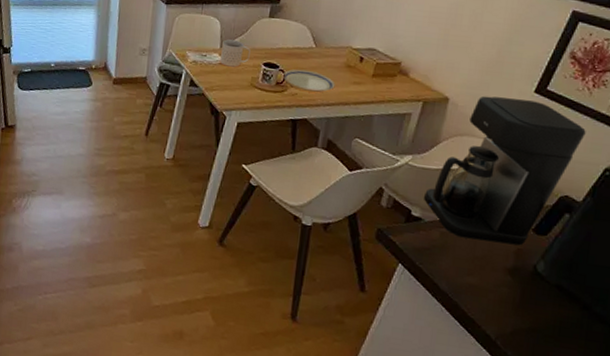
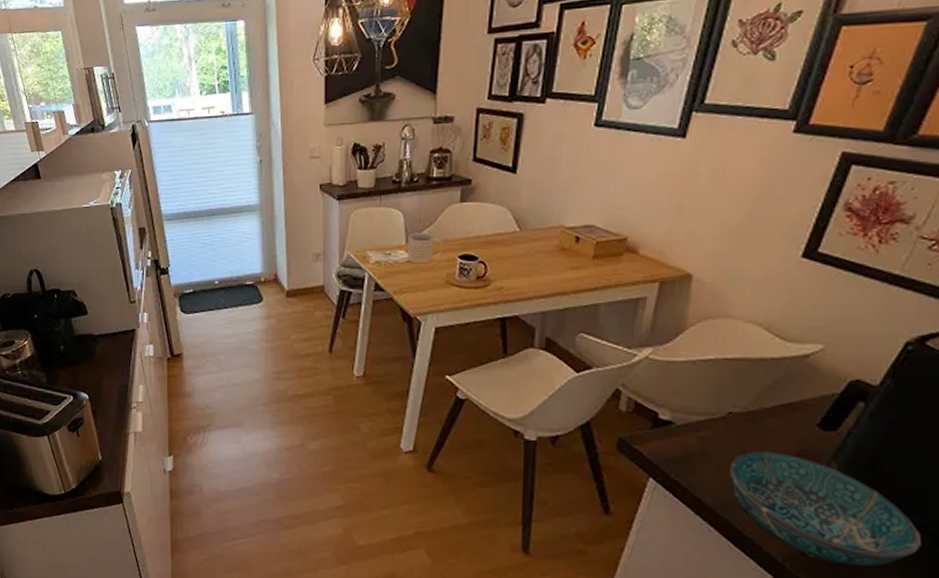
plate: present [282,69,335,93] -> none [483,258,548,284]
coffee maker: present [423,95,586,246] -> none [671,267,875,446]
bowl: none [461,248,601,347] -> present [728,451,923,567]

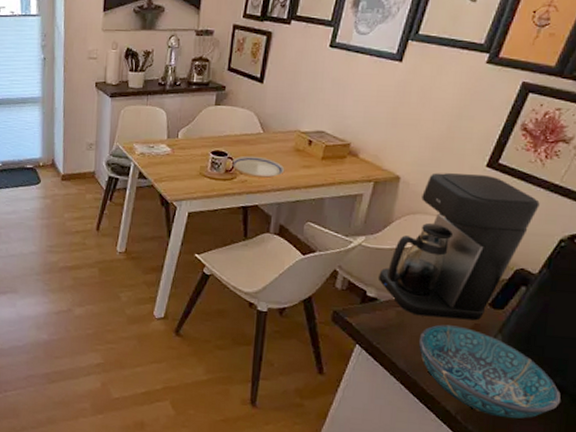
mug: present [406,233,442,264] -> none [167,130,198,157]
plate: none [483,258,548,284] -> present [231,155,285,179]
coffee maker: none [671,267,875,446] -> present [377,172,540,321]

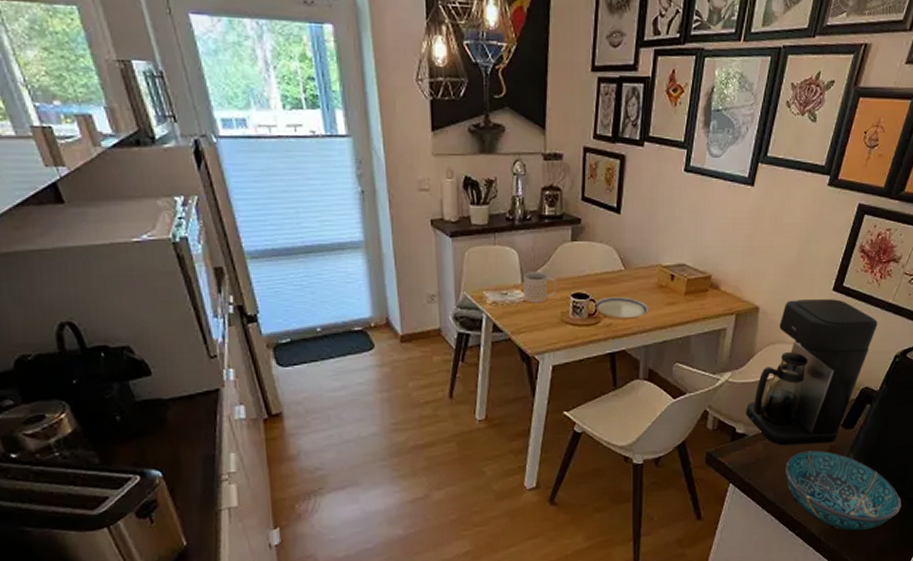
mug: none [167,130,198,157] -> present [522,272,556,303]

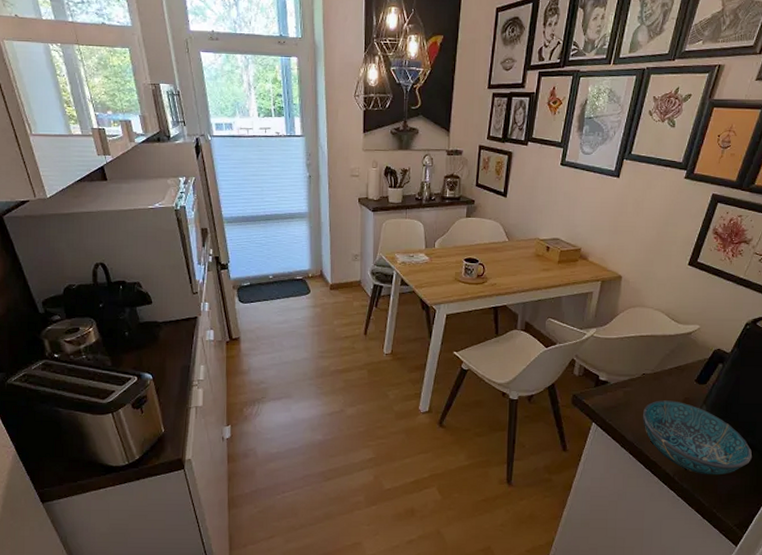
mug: present [522,272,556,303] -> none [425,240,452,265]
plate: present [593,296,649,321] -> none [482,261,528,282]
coffee maker: present [745,299,878,446] -> none [607,271,730,395]

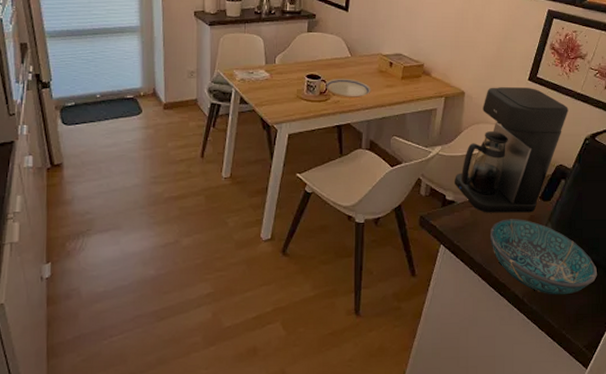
plate: none [482,261,528,282] -> present [324,78,371,99]
coffee maker: none [607,271,730,395] -> present [454,87,569,213]

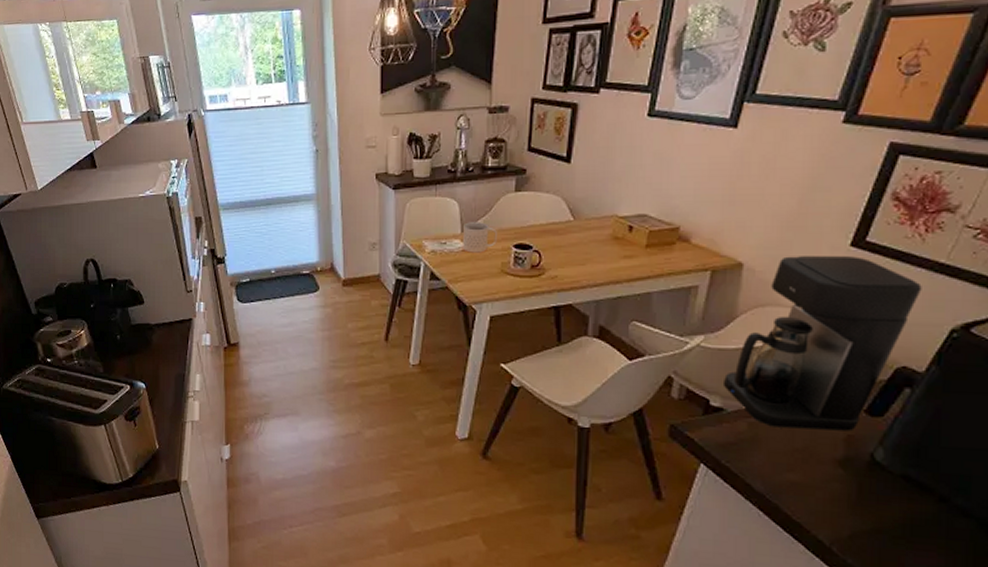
mug: none [266,56,294,81] -> present [462,222,497,253]
plate: present [324,78,371,99] -> none [537,247,602,273]
bowl: present [489,219,598,295] -> none [778,437,966,550]

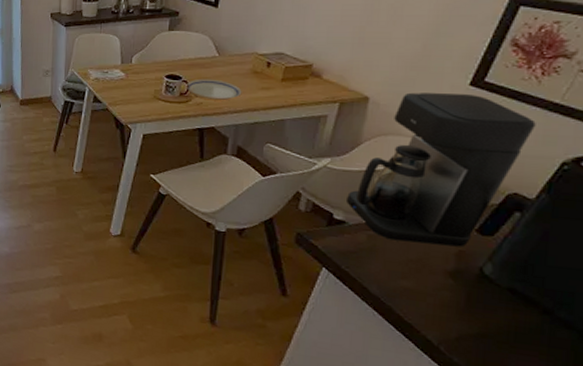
mug: present [462,222,497,253] -> none [121,55,152,81]
plate: none [537,247,602,273] -> present [186,78,242,101]

